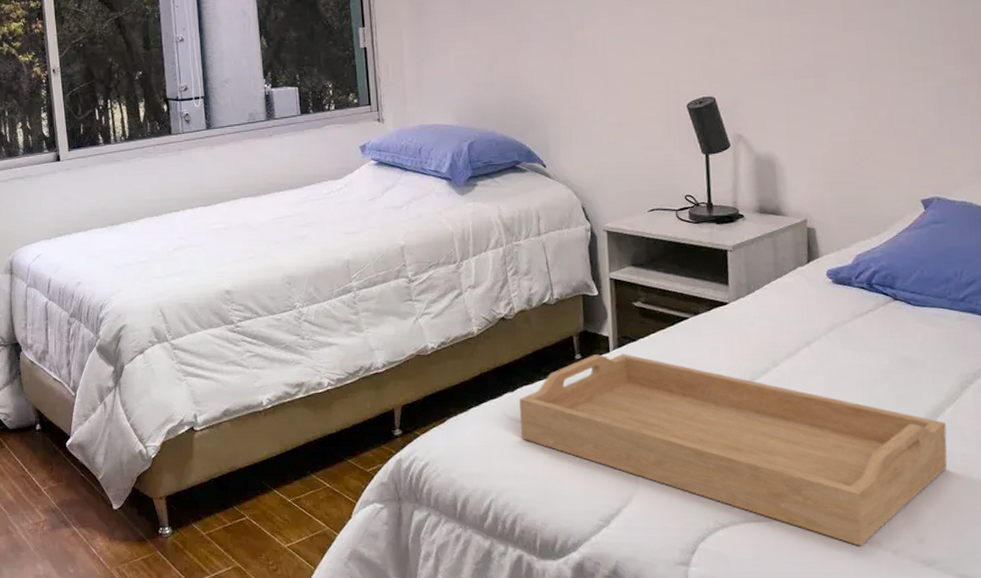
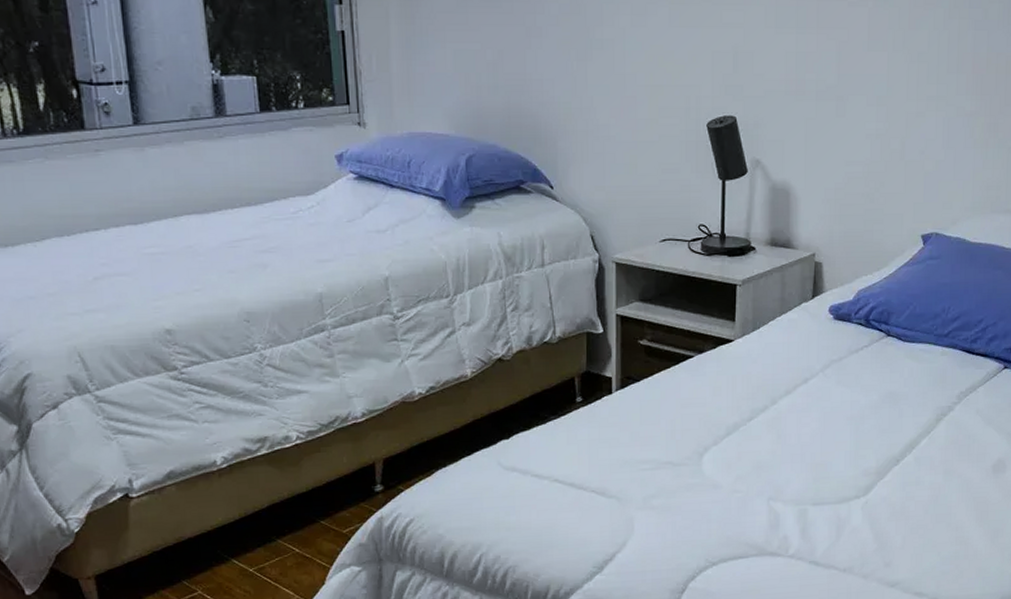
serving tray: present [519,354,948,546] -> none [515,395,920,574]

